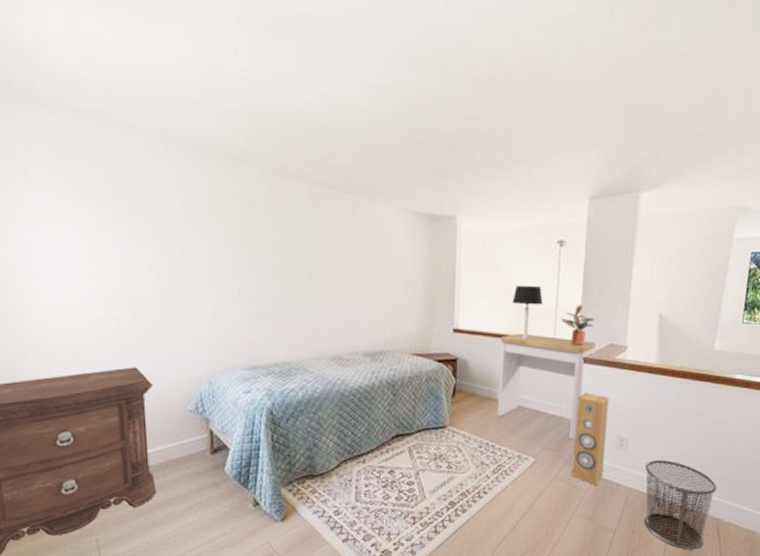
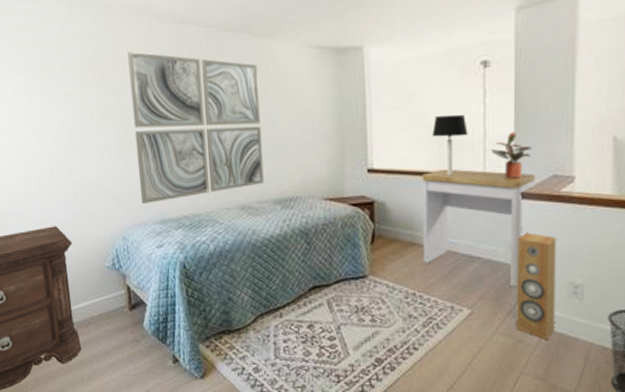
wall art: none [226,197,357,349] -> present [127,51,264,204]

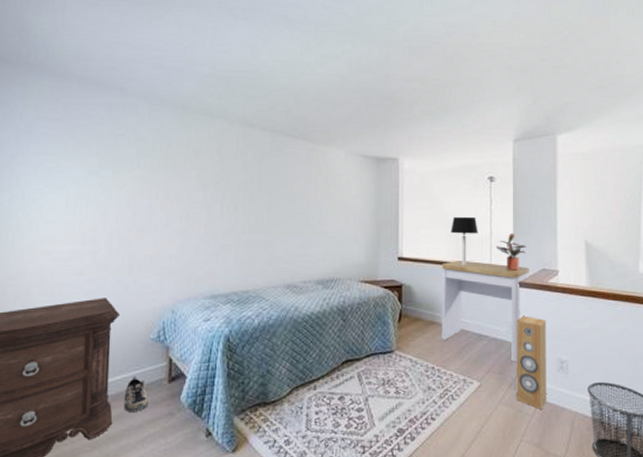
shoe: none [89,304,113,339] -> present [124,376,148,413]
wall art: present [127,51,264,204] -> none [194,145,312,279]

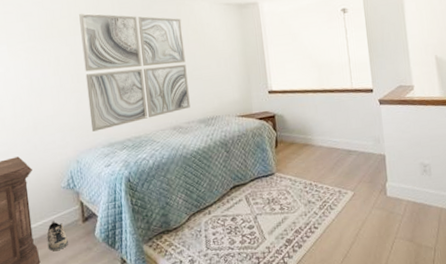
wall art: none [194,145,312,279] -> present [79,13,190,132]
desk: present [441,260,529,362] -> none [308,85,388,171]
table lamp: present [451,216,478,266] -> none [312,46,338,92]
potted plant: present [496,232,527,270] -> none [355,56,383,90]
speaker: present [516,315,547,410] -> none [380,129,415,210]

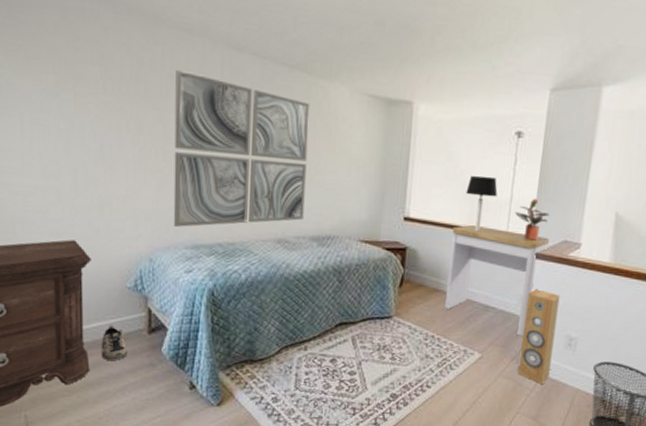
desk: none [308,85,388,171] -> present [445,224,549,336]
table lamp: none [312,46,338,92] -> present [466,175,498,232]
potted plant: none [355,56,383,90] -> present [515,198,550,241]
speaker: none [380,129,415,210] -> present [518,289,560,385]

